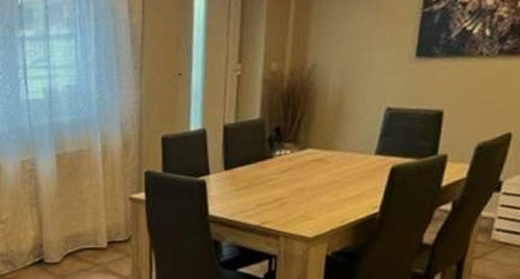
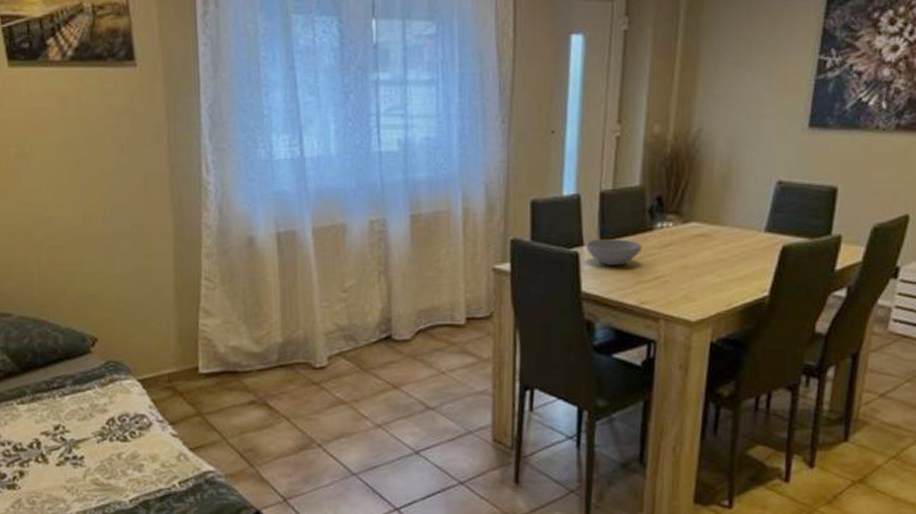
bowl: none [212,167,263,192] -> present [586,238,643,266]

